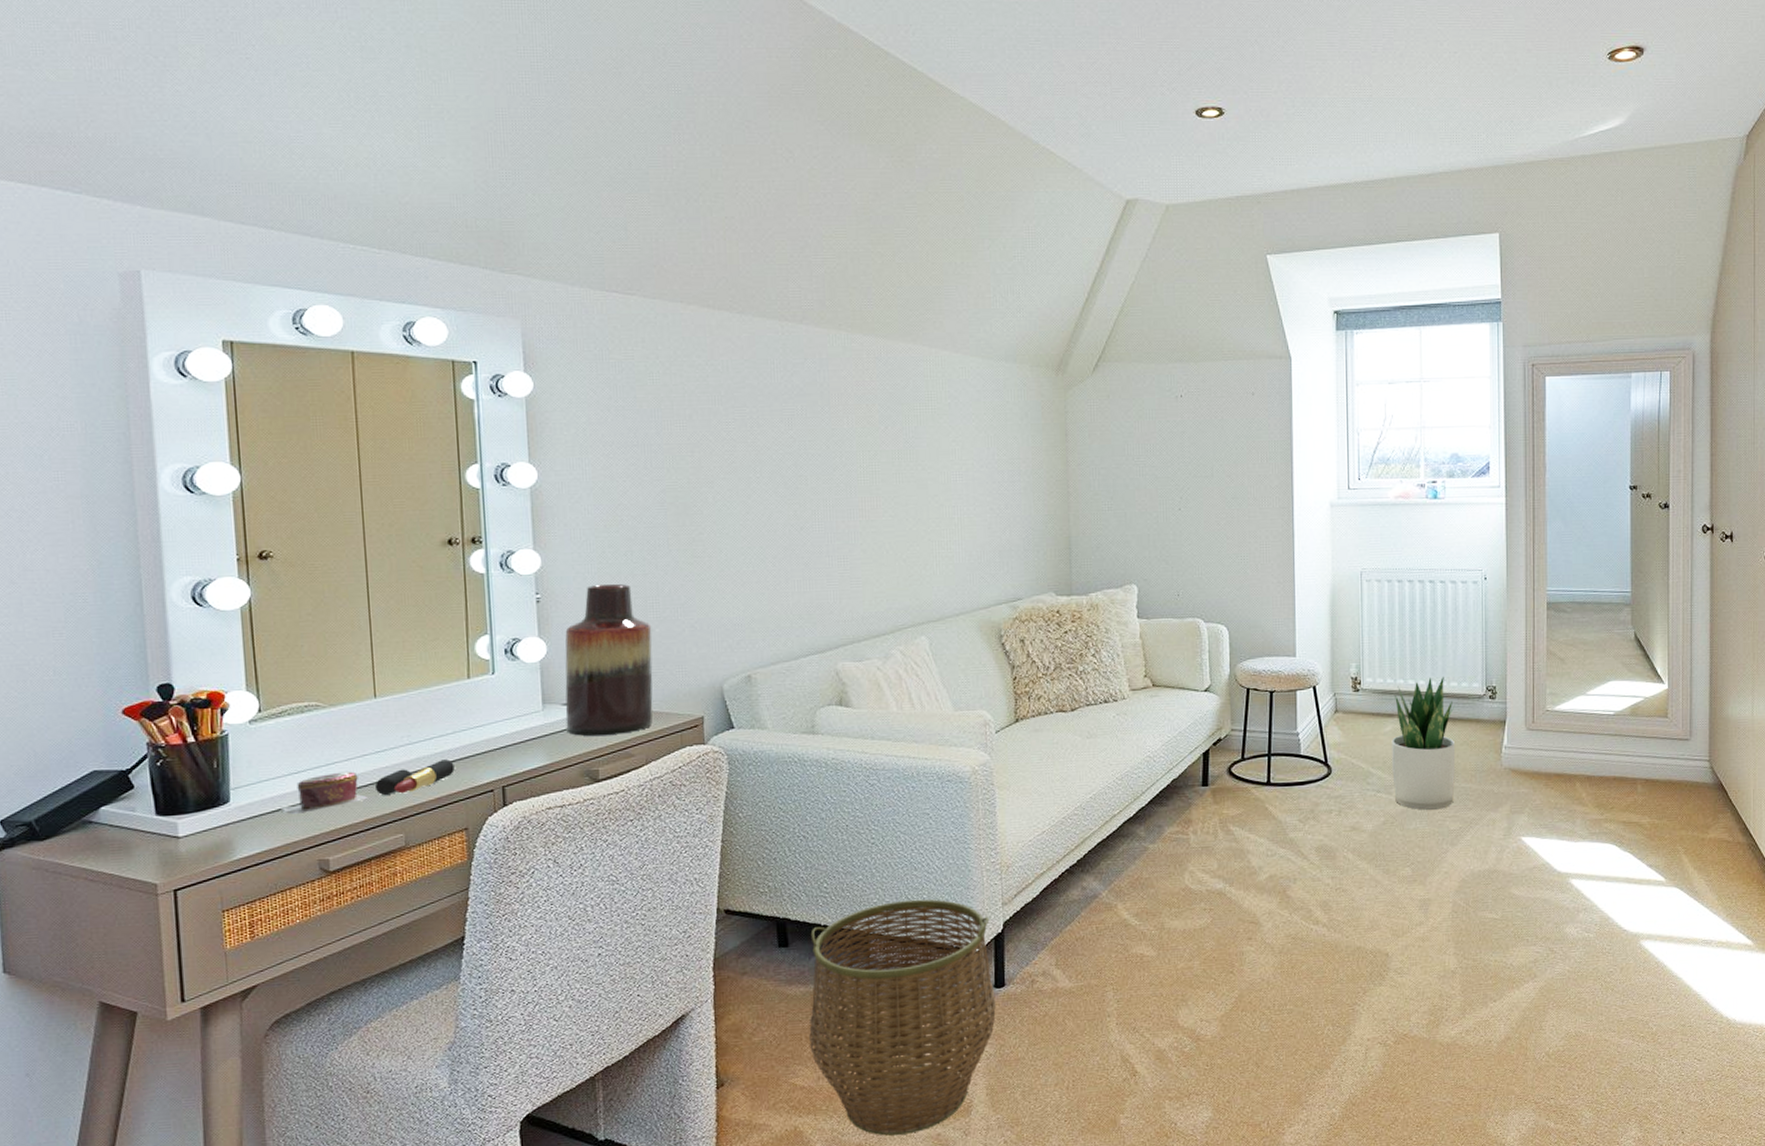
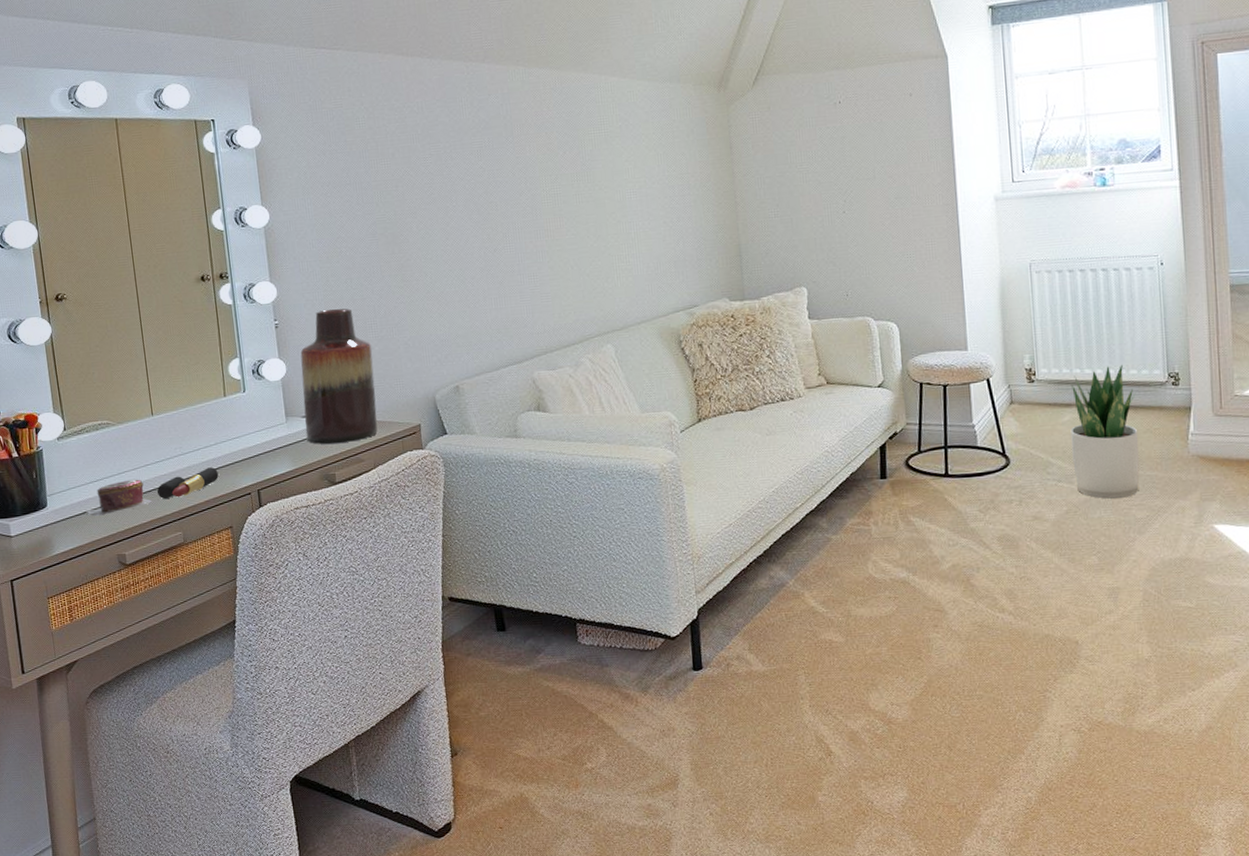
basket: present [809,899,997,1136] -> none [524,587,696,804]

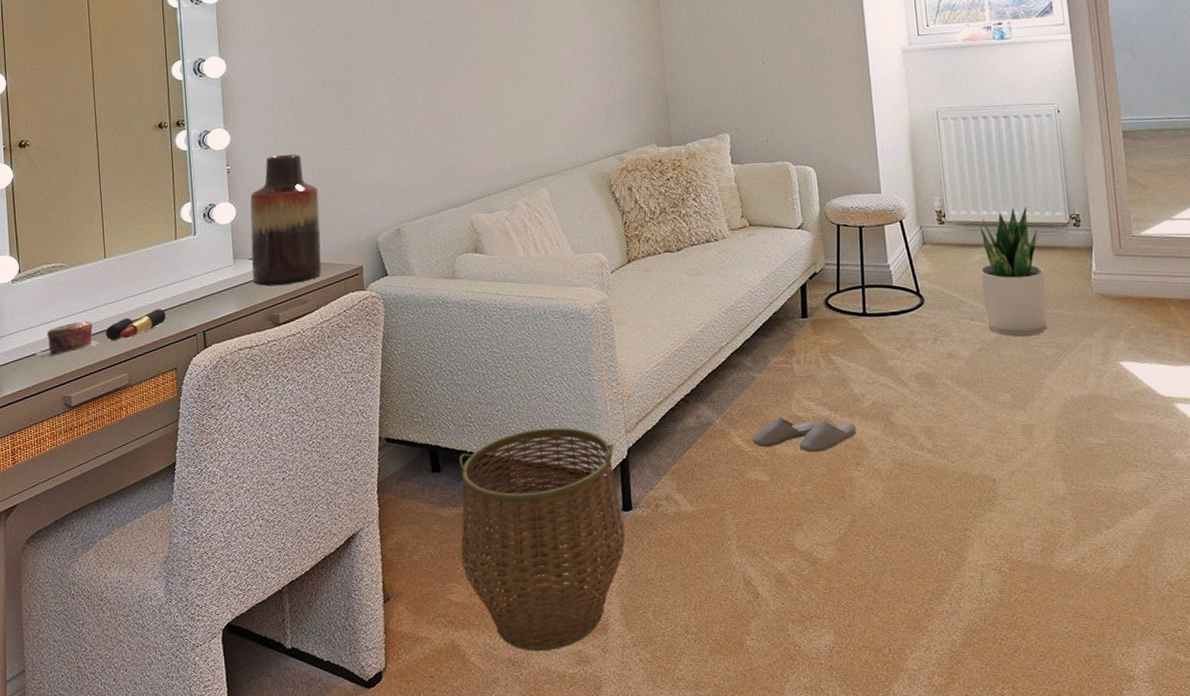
basket: none [524,587,696,804] -> present [458,427,626,651]
slippers: none [827,578,935,614] -> present [753,416,856,453]

